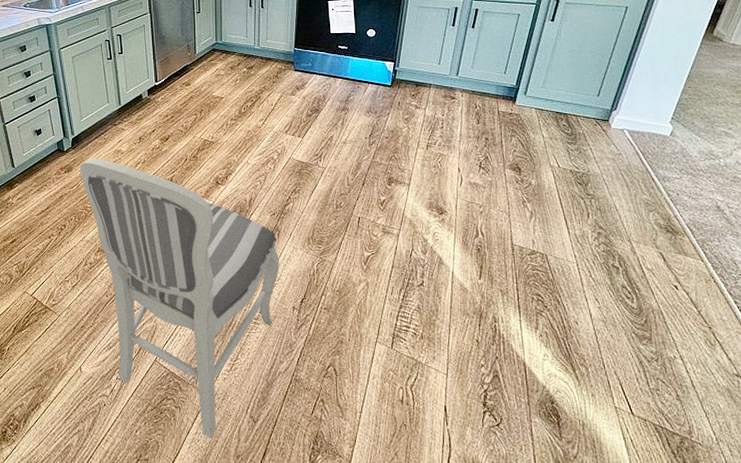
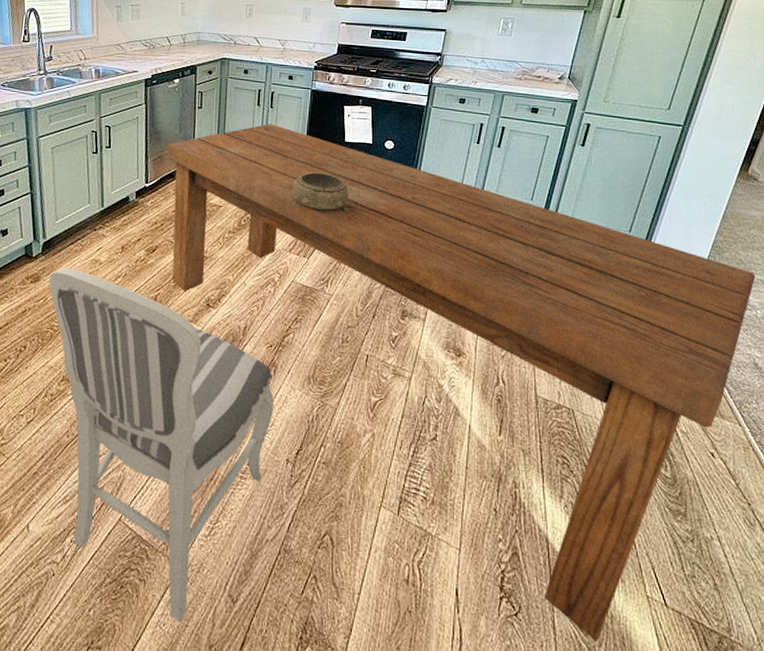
dining table: none [171,22,719,445] -> present [166,123,756,642]
decorative bowl: none [285,62,337,96] -> present [292,172,350,212]

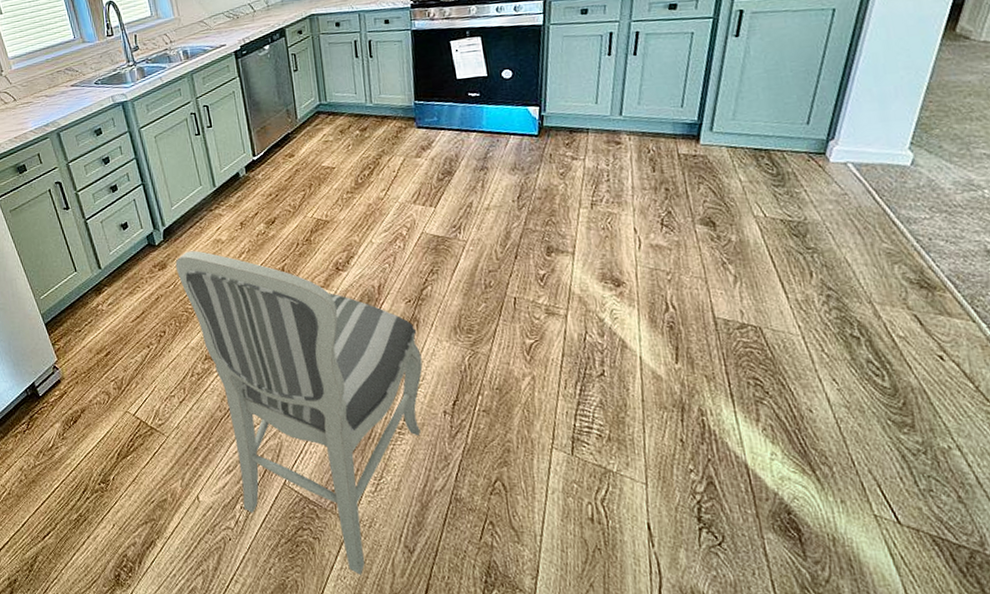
dining table: present [166,123,756,642] -> none [268,74,978,566]
decorative bowl: present [292,172,350,212] -> none [406,116,473,156]

